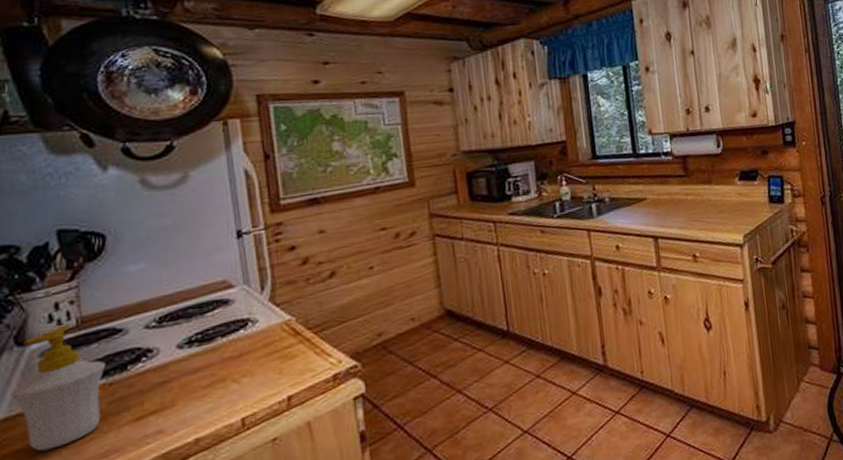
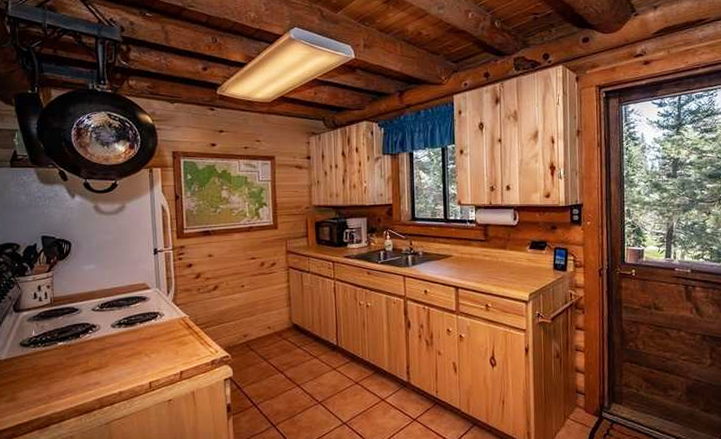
soap bottle: present [10,324,106,452] -> none [10,301,67,384]

